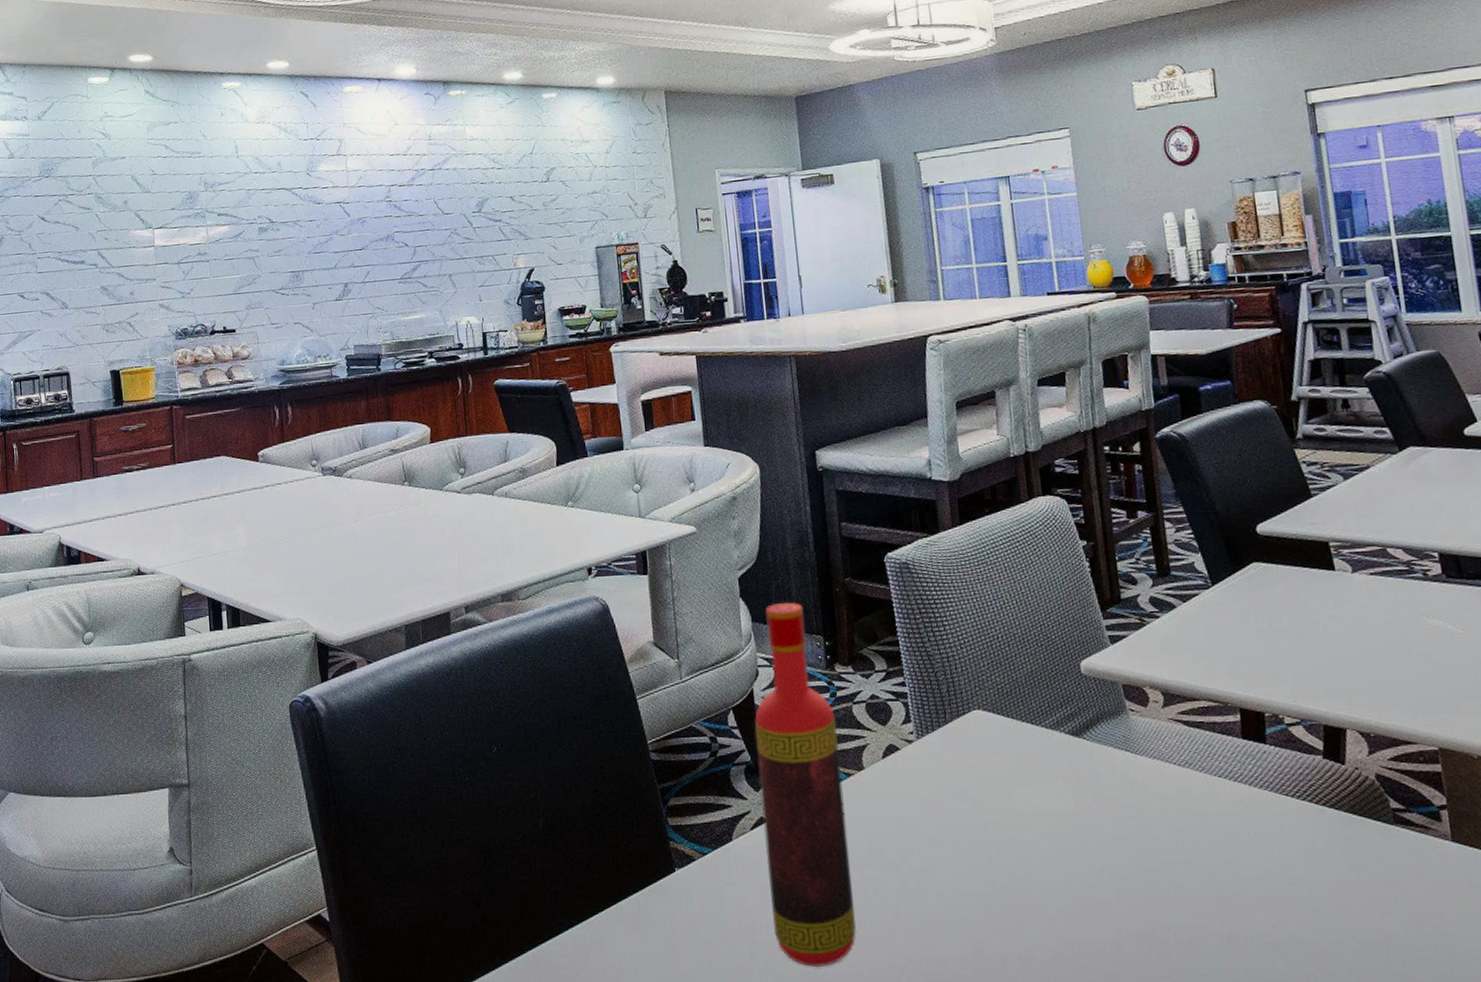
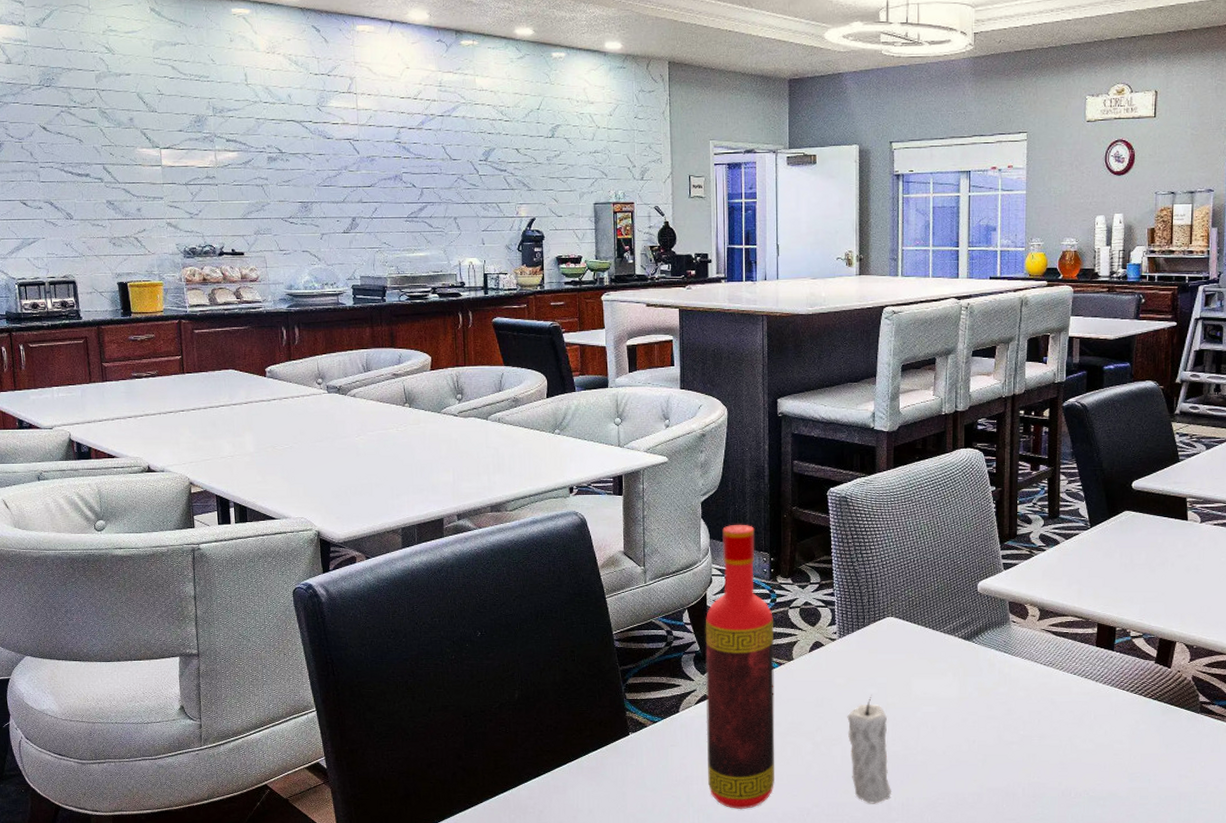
candle: none [937,811,1004,957] -> present [847,695,891,804]

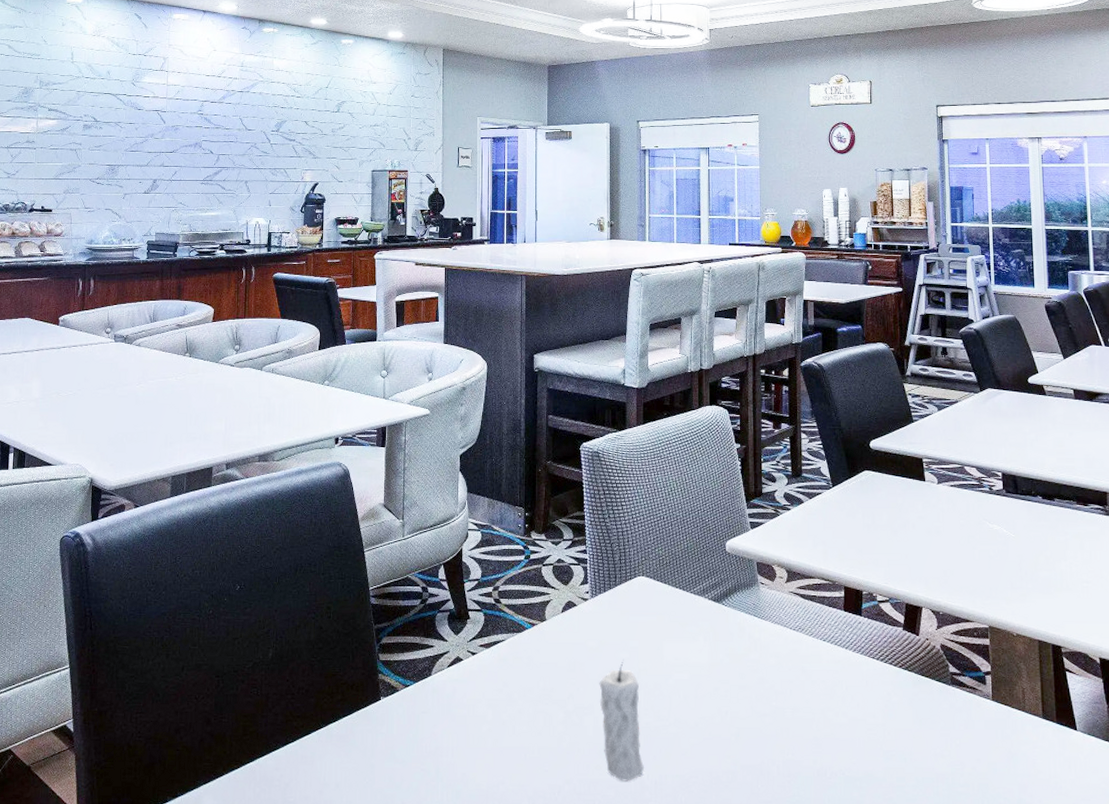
bottle: present [705,524,775,810] -> none [458,477,528,786]

